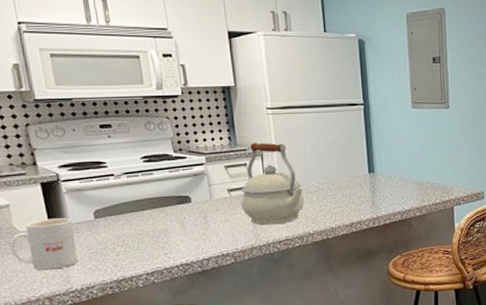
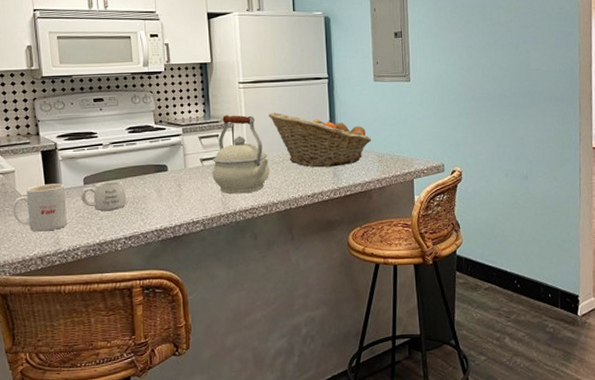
mug: none [92,213,147,246] -> present [81,181,127,211]
fruit basket: none [301,139,411,197] -> present [268,112,372,168]

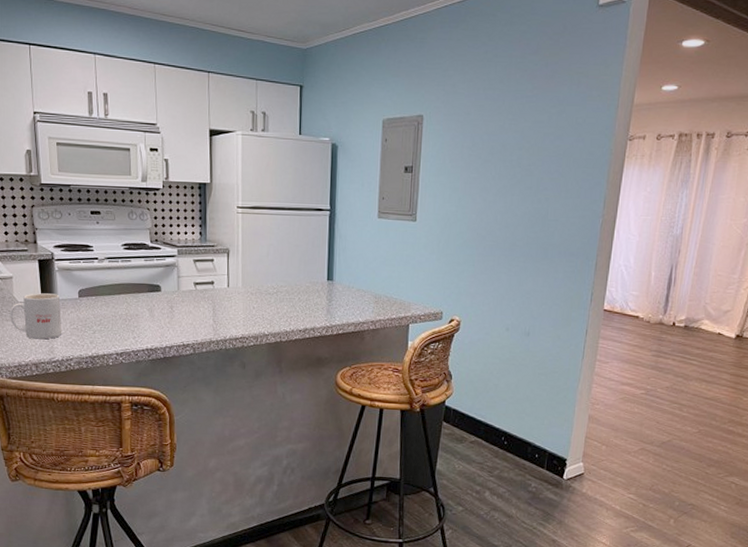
mug: present [81,181,127,211] -> none [76,296,120,325]
kettle: present [212,115,269,194] -> none [205,240,263,322]
fruit basket: present [268,112,372,168] -> none [265,241,370,304]

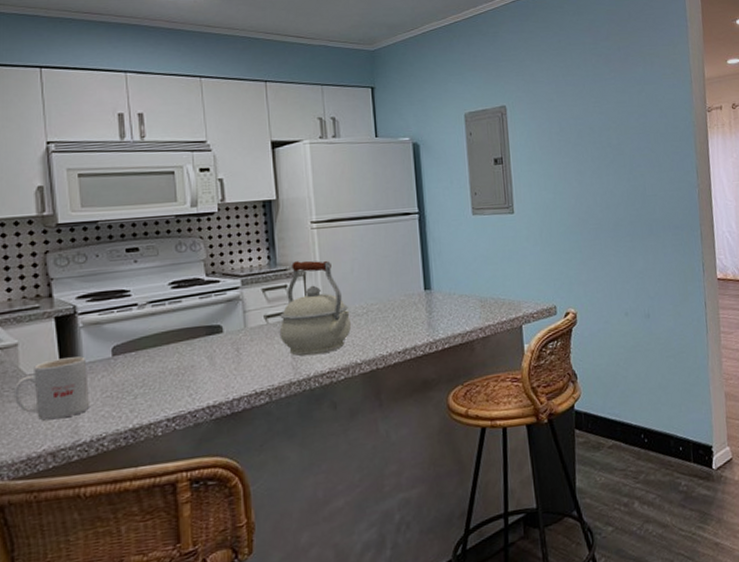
kettle: none [205,240,263,322] -> present [279,260,351,356]

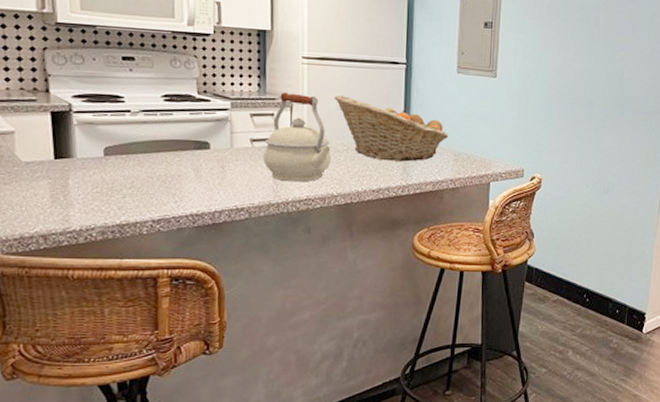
mug: present [13,356,90,421] -> none [9,151,82,206]
fruit basket: none [348,255,472,319] -> present [335,94,449,162]

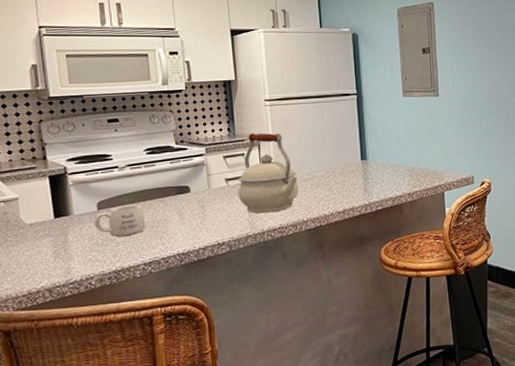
mug: none [100,154,158,188] -> present [95,204,146,237]
fruit basket: present [335,94,449,162] -> none [296,129,402,184]

